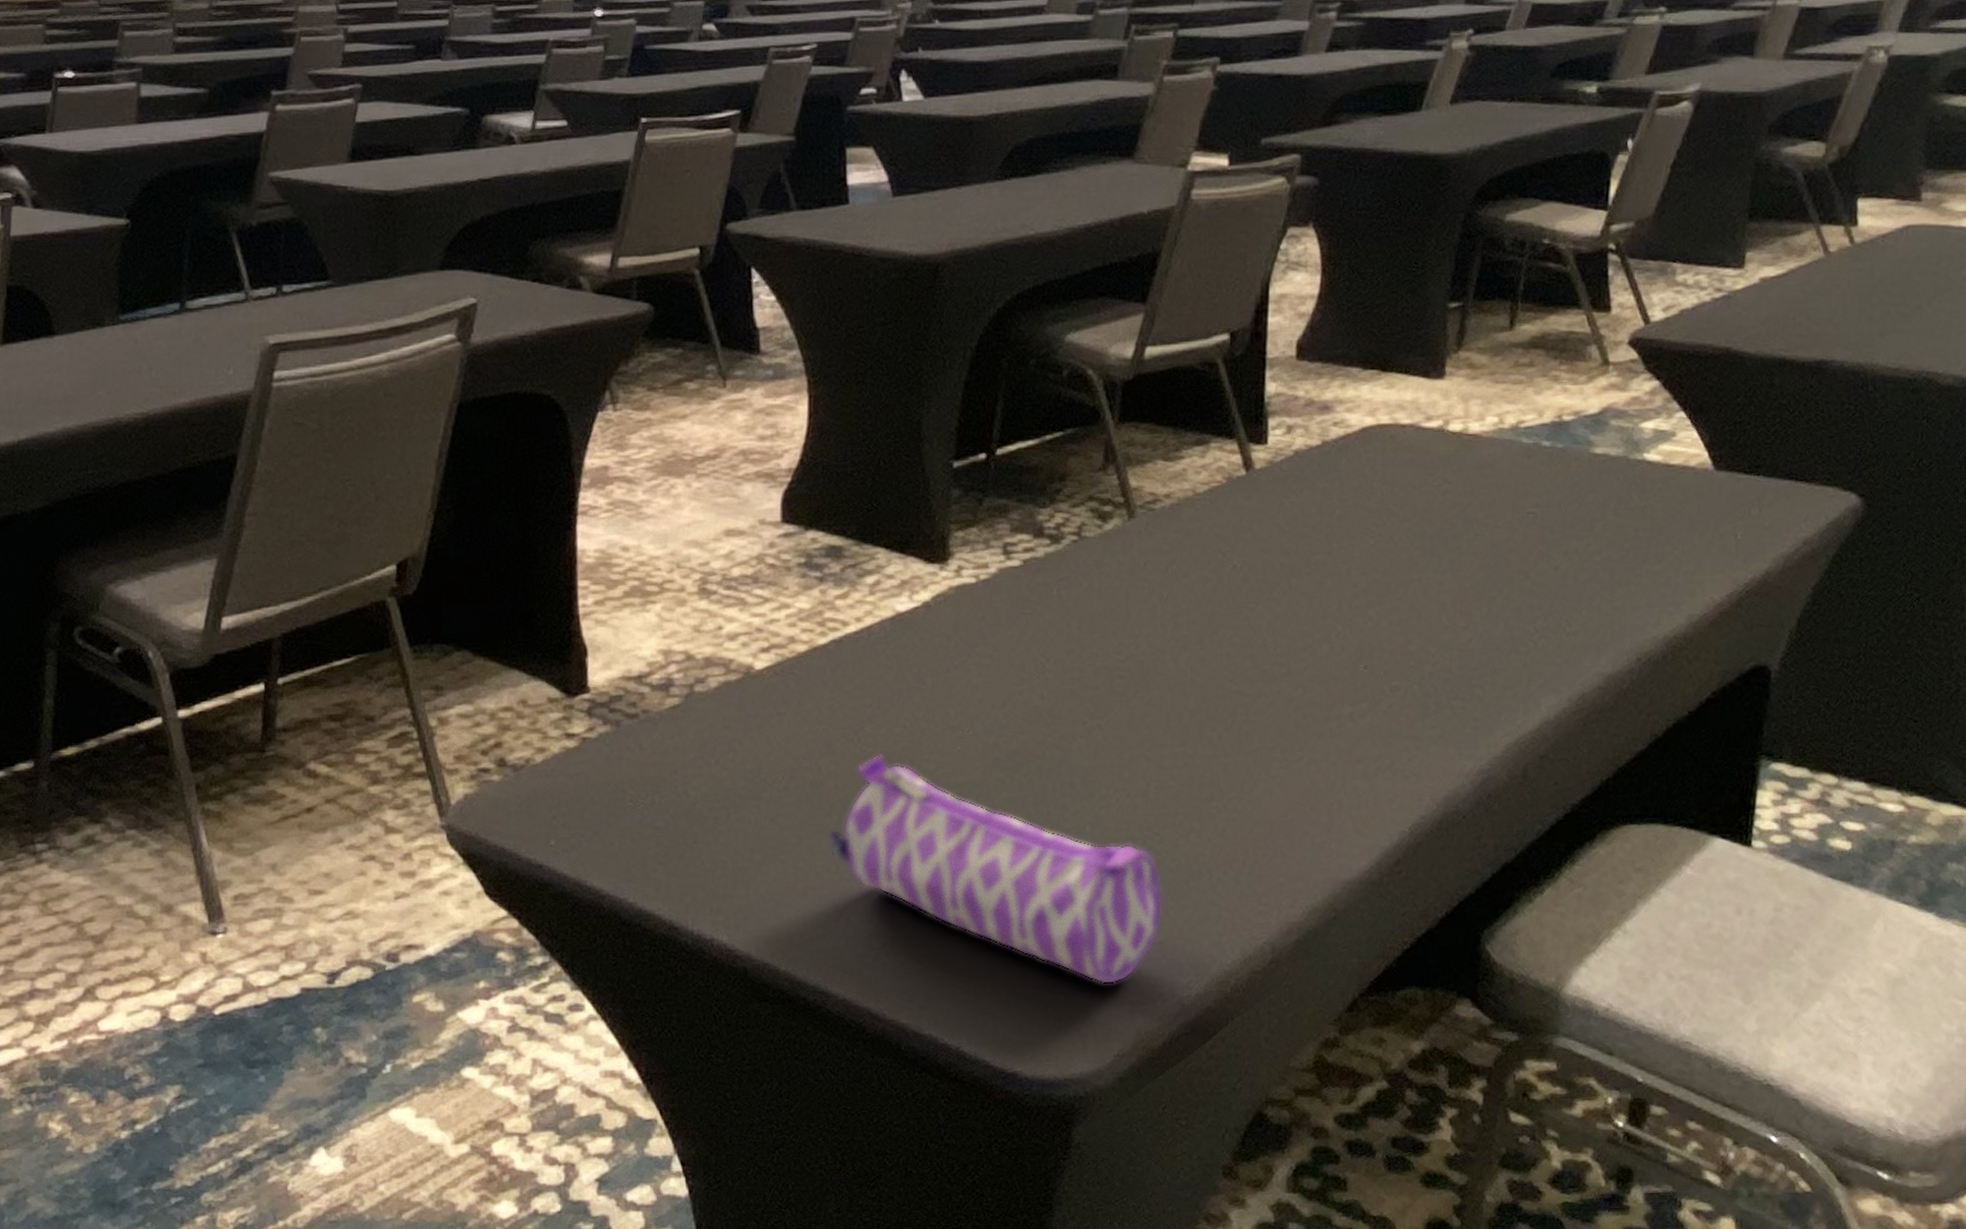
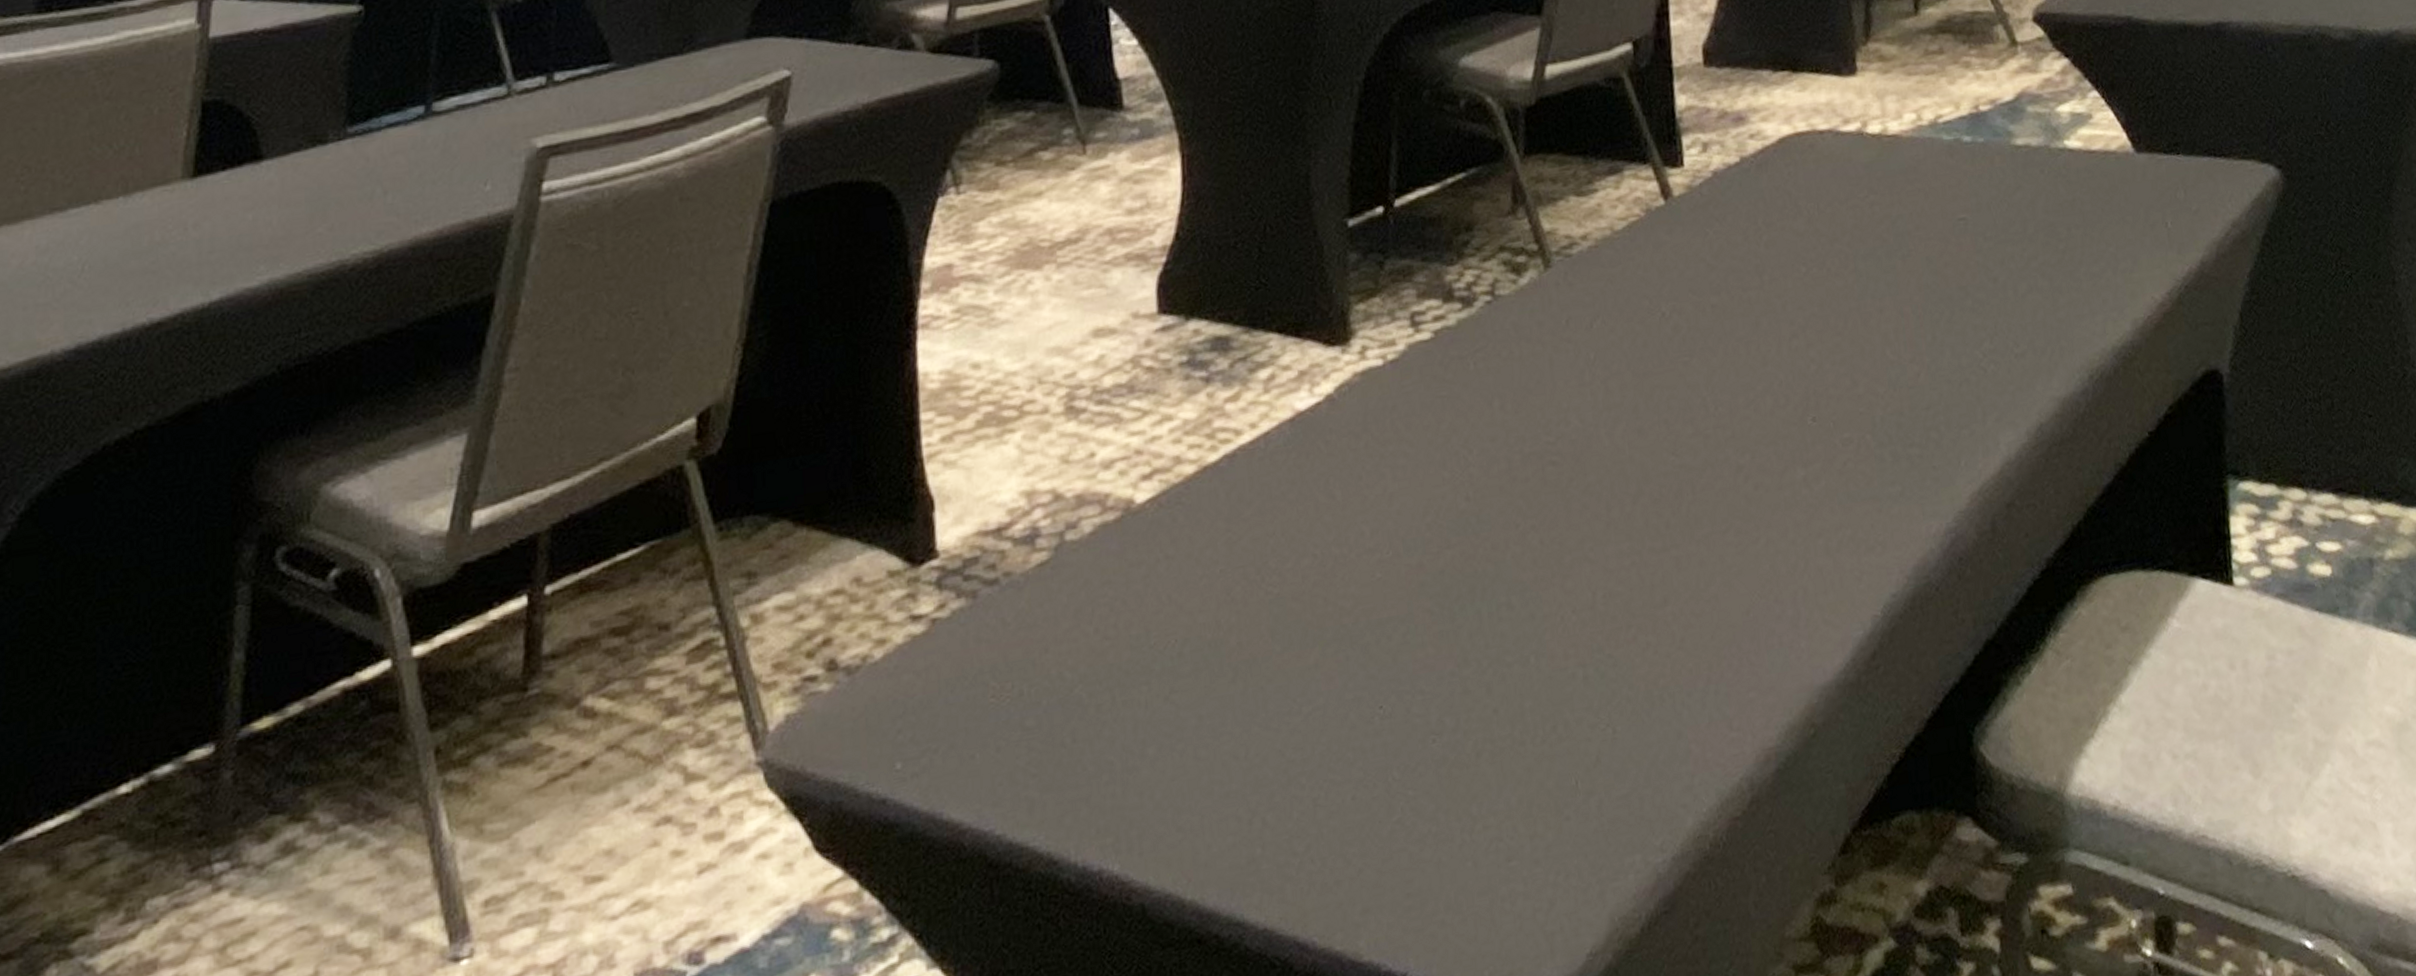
pencil case: present [828,754,1164,985] -> none [1234,594,1626,862]

